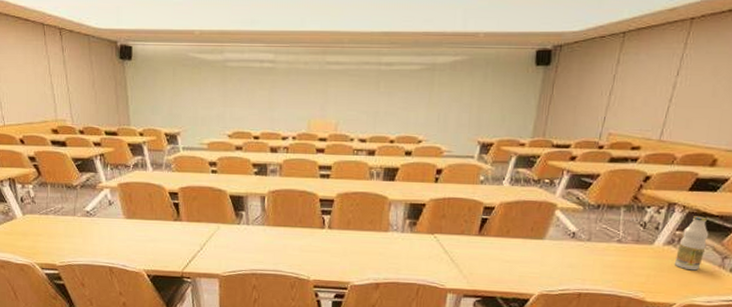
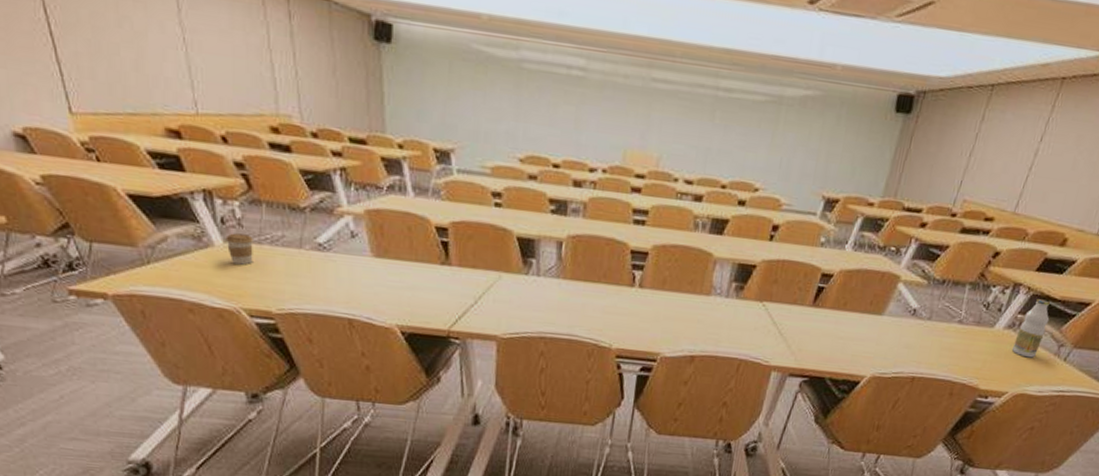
coffee cup: none [24,208,43,231] -> present [225,233,253,265]

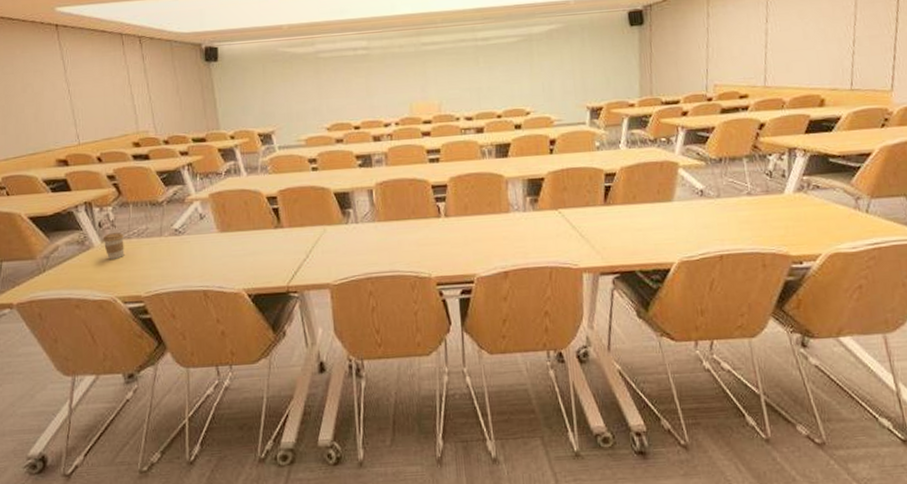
bottle: present [1011,299,1050,358] -> none [808,158,837,217]

